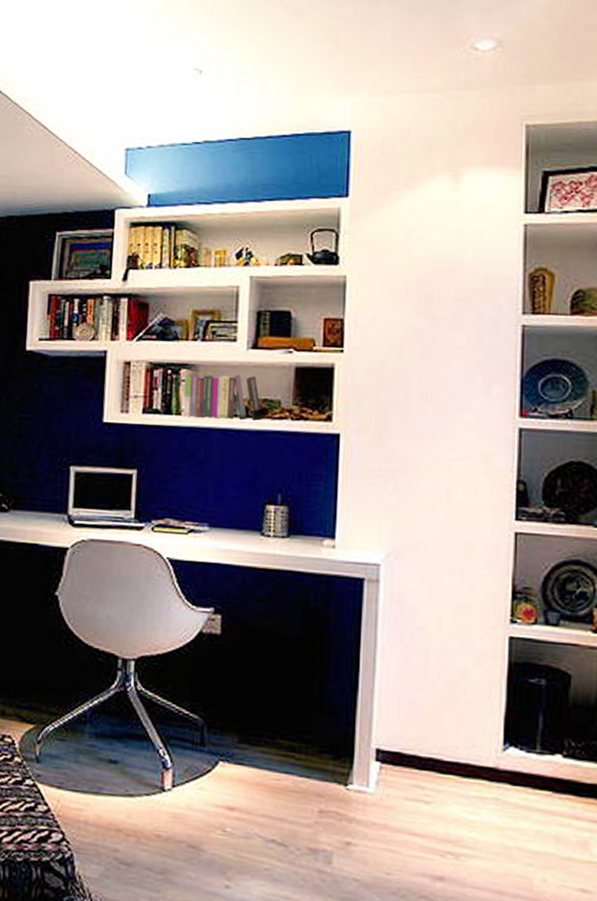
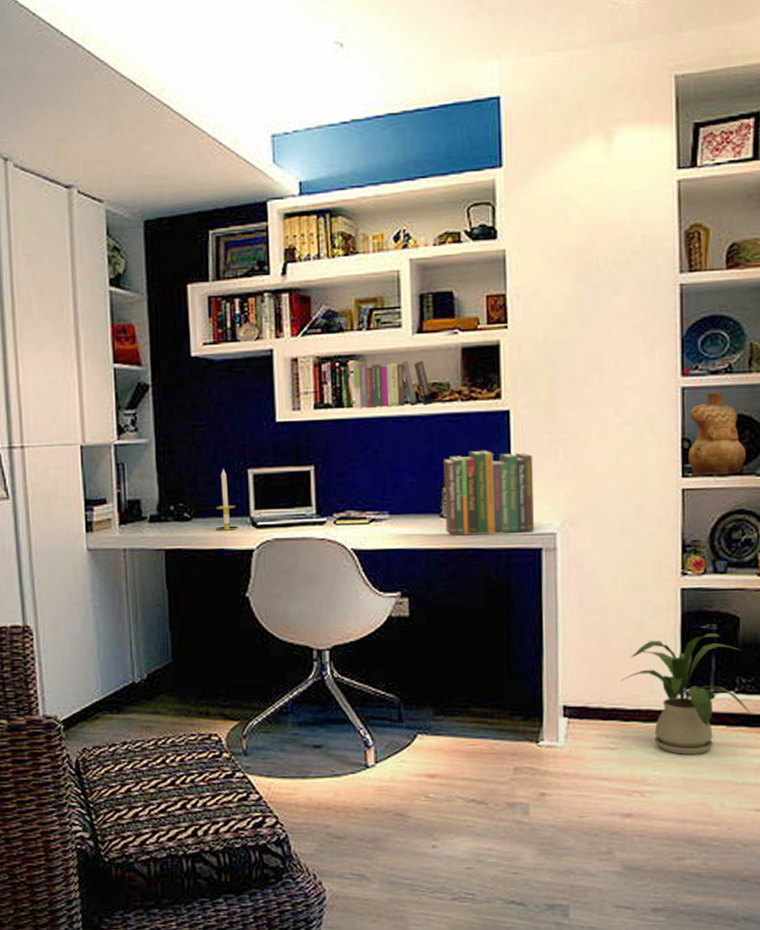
candle: none [32,463,55,526] -> present [216,468,238,531]
books: none [265,470,361,561] -> present [443,450,535,536]
house plant: none [439,688,578,820] -> present [620,633,750,755]
ceramic vessel: none [523,436,584,523] -> present [688,392,745,475]

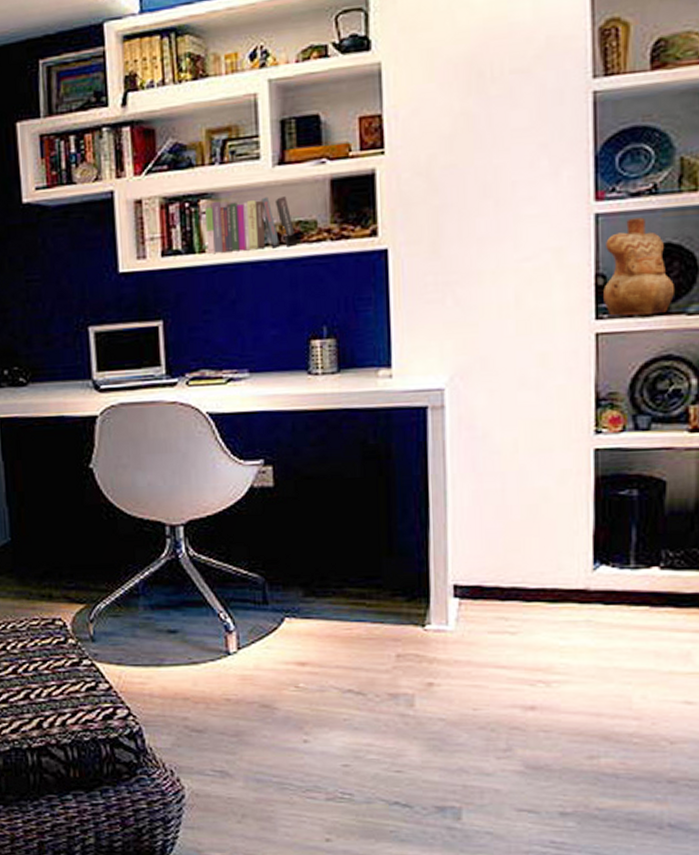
candle: present [216,468,238,531] -> none [54,326,80,396]
books: present [443,450,535,536] -> none [311,296,419,395]
house plant: present [620,633,750,755] -> none [521,500,678,639]

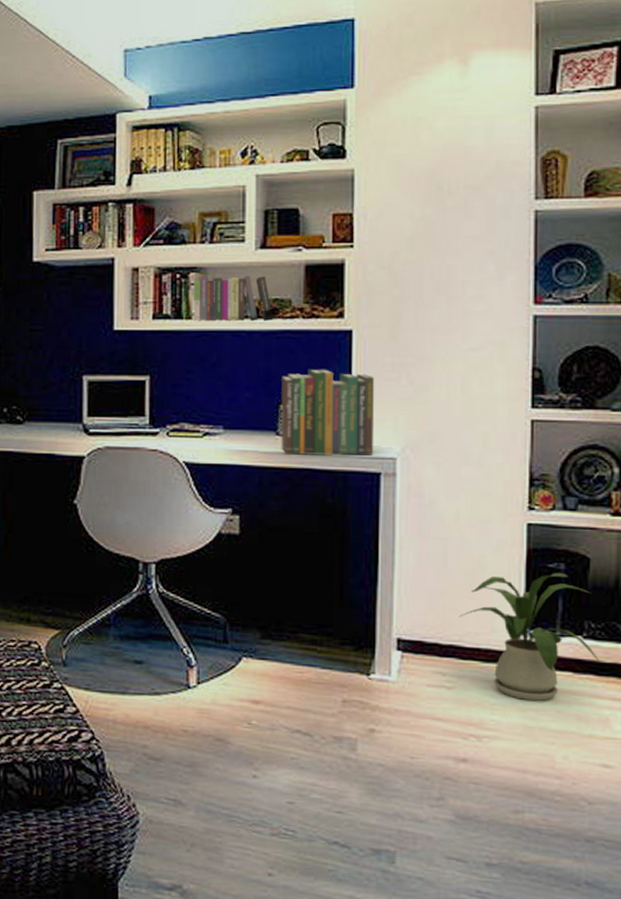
books: none [311,296,419,395] -> present [281,369,375,456]
house plant: none [521,500,678,639] -> present [459,573,599,701]
ceramic vessel: present [603,217,674,316] -> none [539,322,600,408]

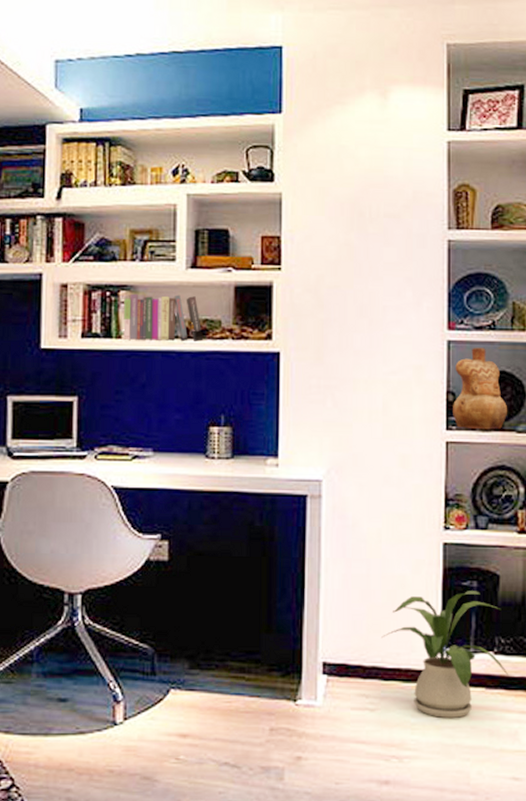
books: present [281,369,375,456] -> none [210,390,302,478]
ceramic vessel: none [539,322,600,408] -> present [453,347,507,430]

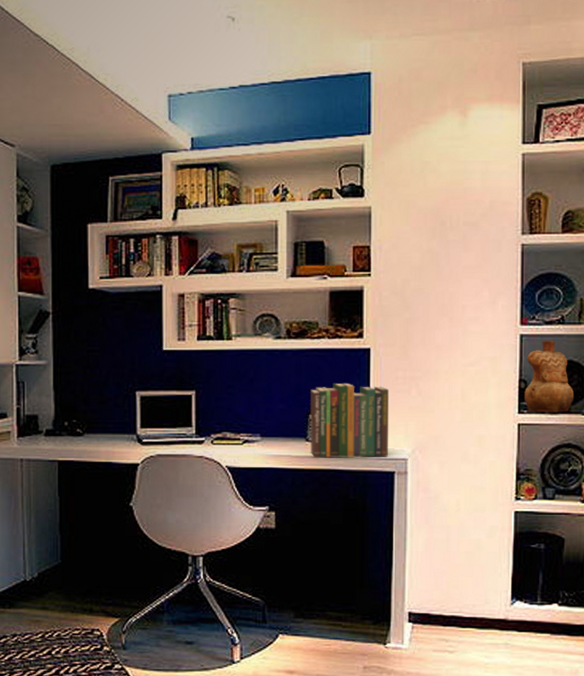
books: present [123,293,204,343] -> none [233,300,303,342]
books: none [210,390,302,478] -> present [310,382,390,458]
house plant: present [381,591,508,718] -> none [459,552,571,659]

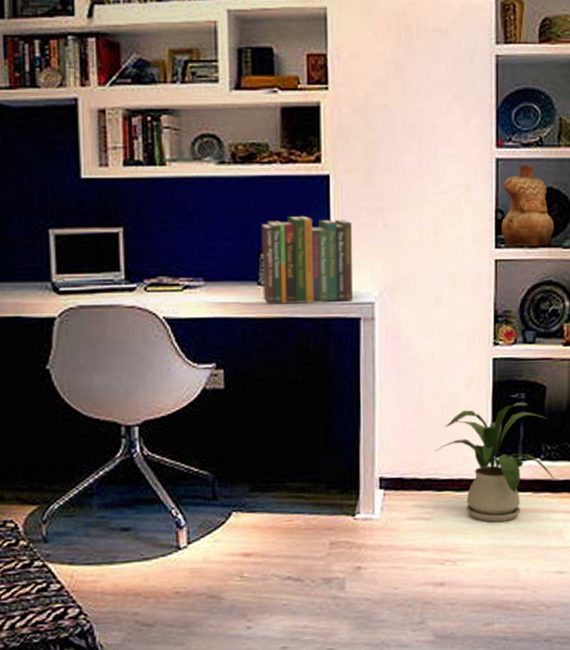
house plant: none [459,552,571,659] -> present [435,402,554,522]

